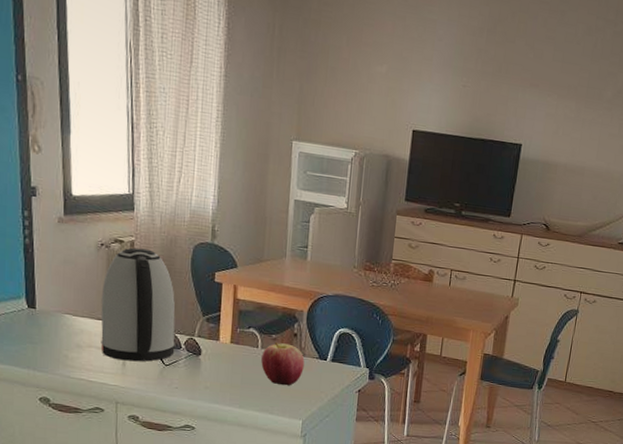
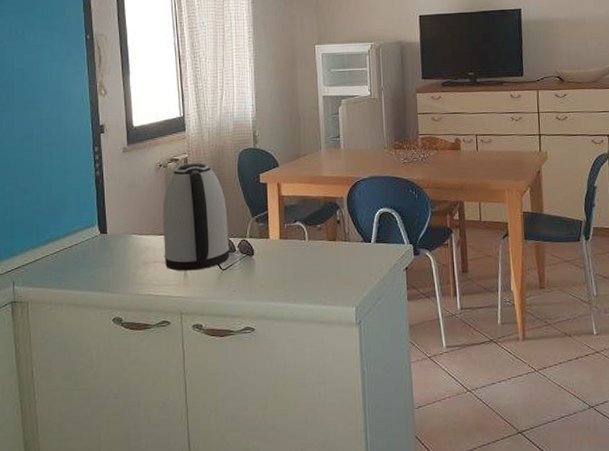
apple: present [261,341,305,386] -> none [310,231,350,274]

